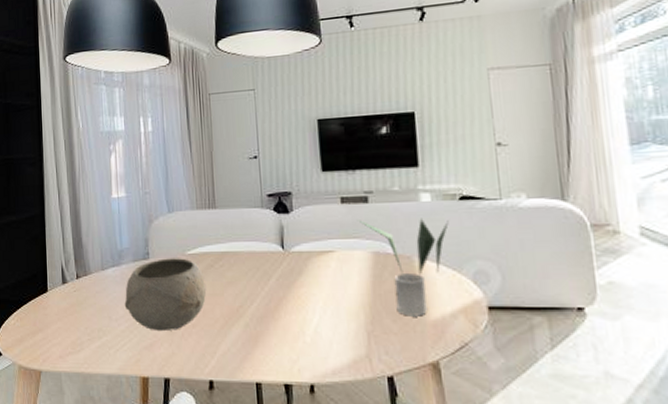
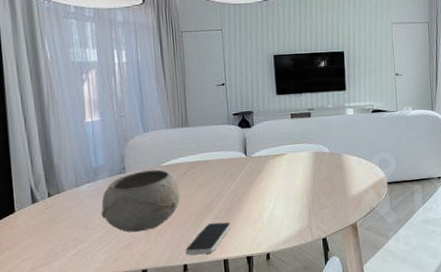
smartphone: none [211,333,265,372] -> present [185,222,231,255]
origami bird: present [360,218,449,275] -> none [304,126,365,166]
cup: present [394,274,427,317] -> none [328,165,350,195]

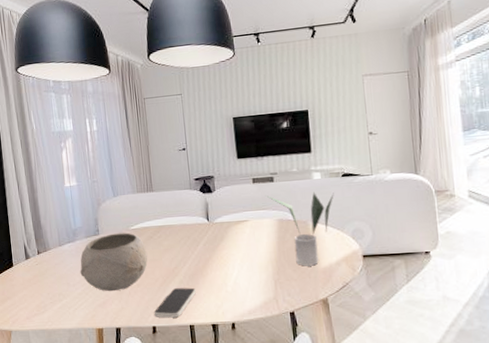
origami bird: none [304,126,365,166] -> present [267,192,334,235]
cup: none [328,165,350,195] -> present [294,234,319,267]

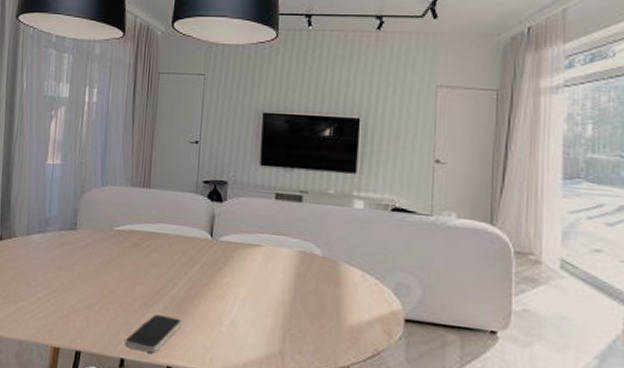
bowl: present [80,232,148,292] -> none [45,231,131,304]
origami bird: present [267,192,334,235] -> none [291,218,378,280]
cup: present [294,234,319,267] -> none [315,276,347,321]

